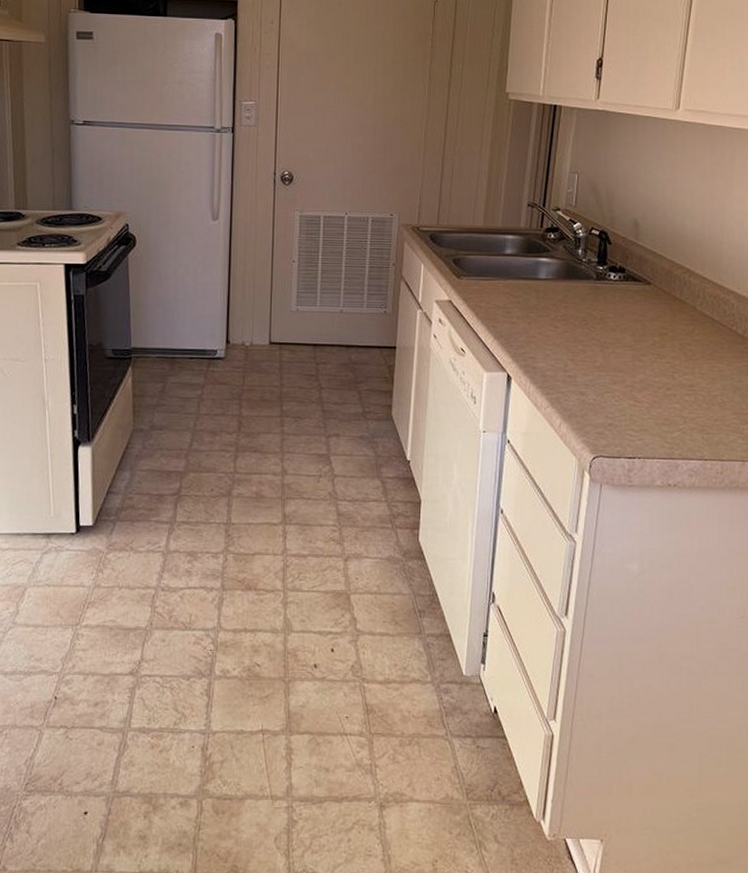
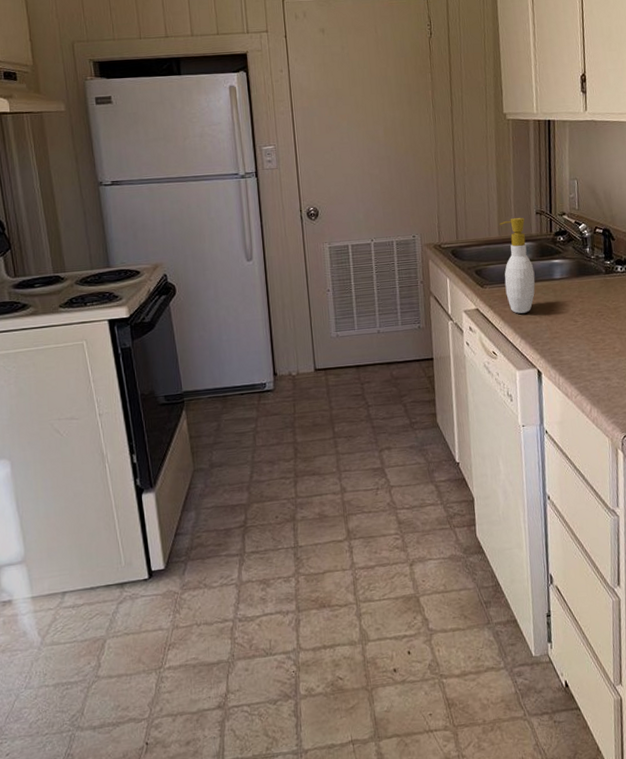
soap bottle: none [483,207,518,311] -> present [499,217,535,314]

